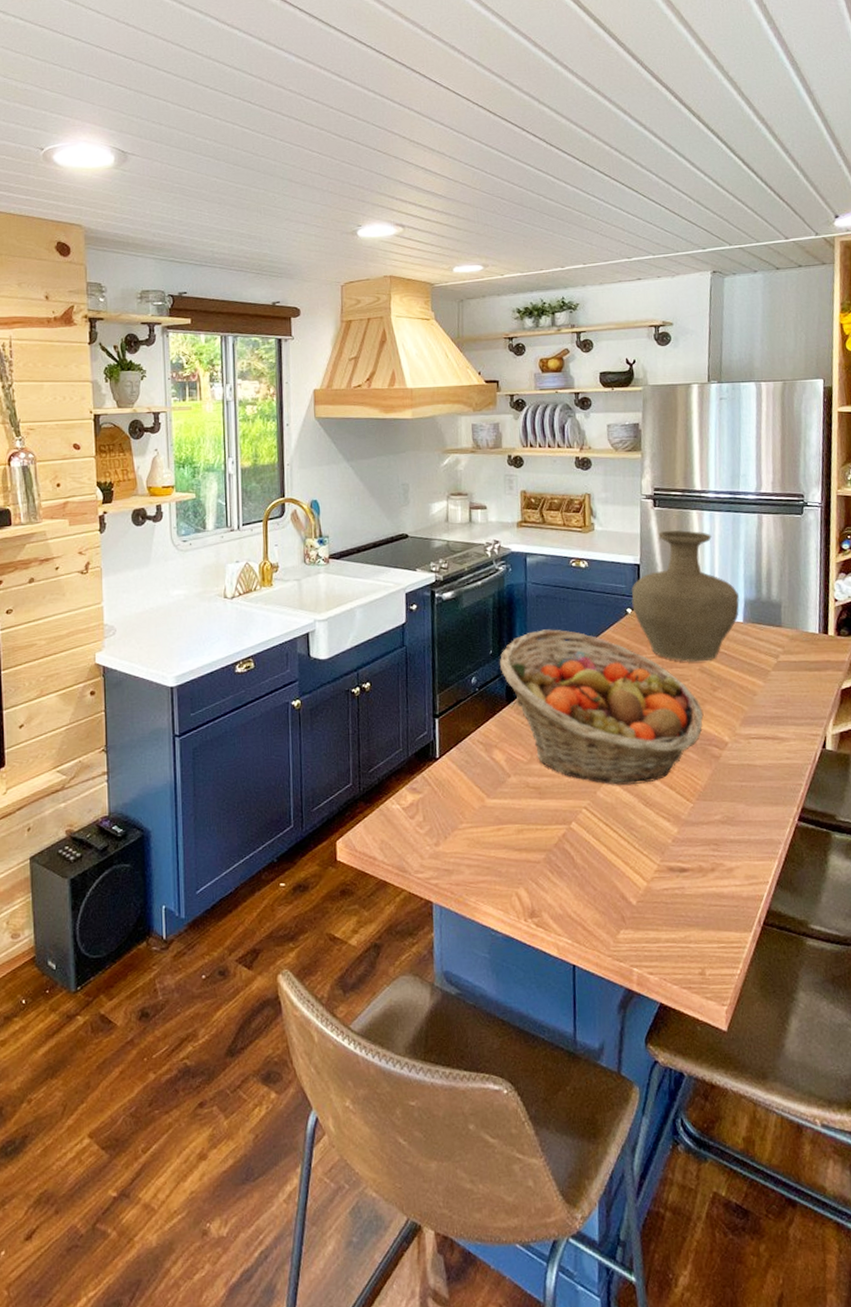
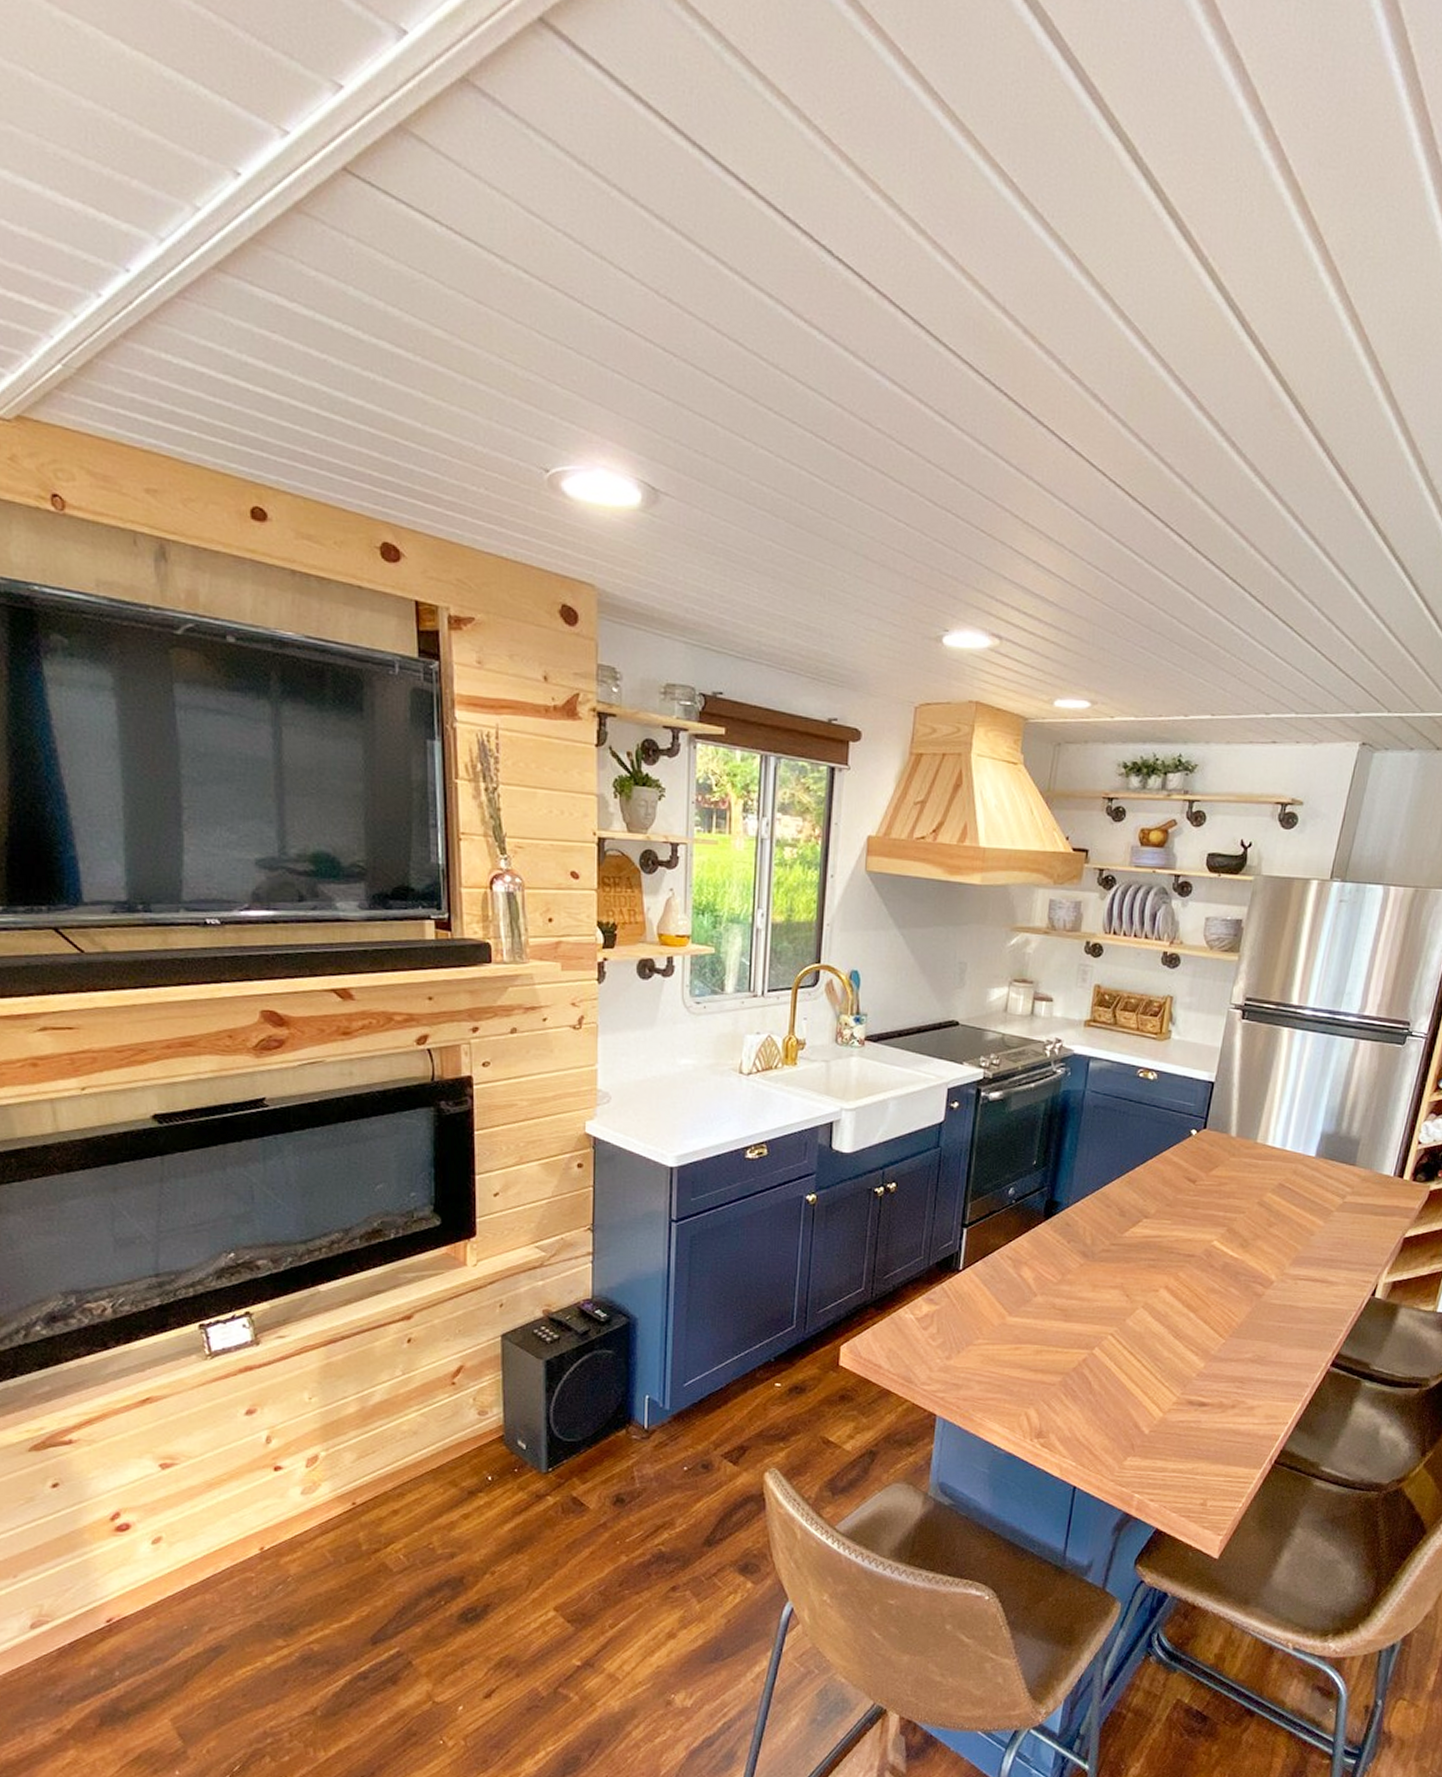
fruit basket: present [499,629,704,785] -> none [1041,1143,1254,1315]
vase: present [631,530,740,662] -> none [1198,1048,1316,1195]

